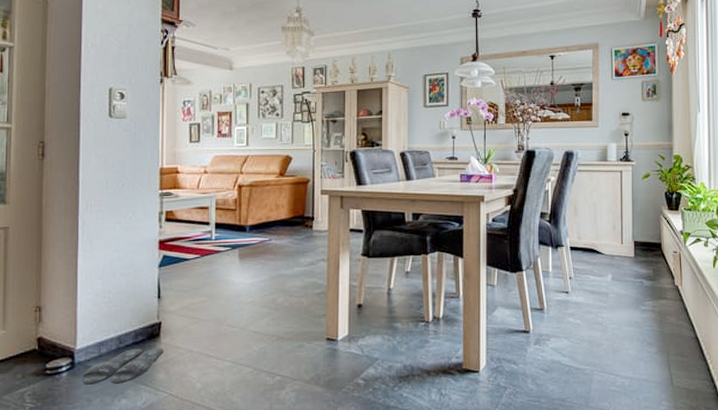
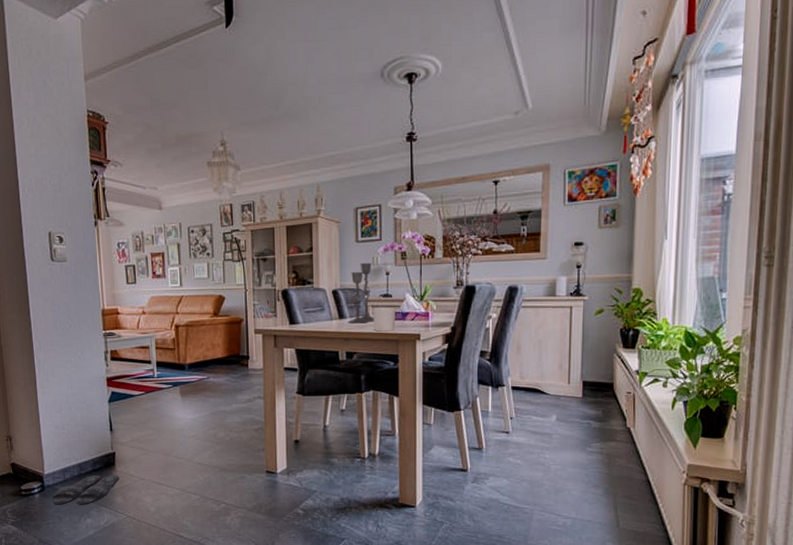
candlestick: none [414,126,440,185] -> present [347,262,374,324]
mug: none [439,169,461,193] -> present [373,307,396,332]

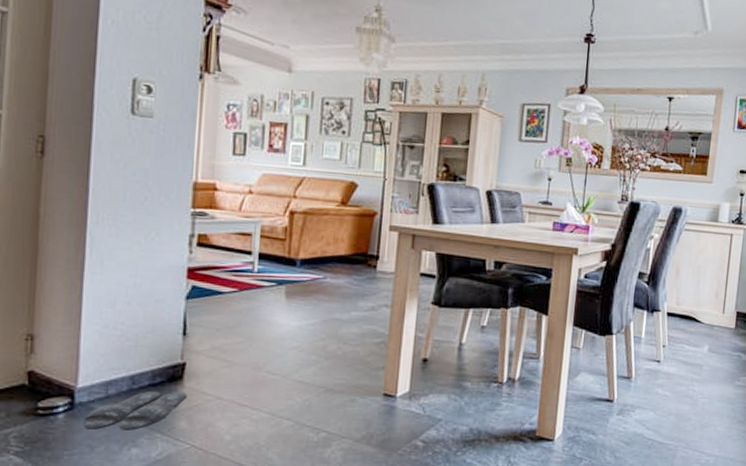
candlestick: present [347,262,374,324] -> none [500,164,534,231]
mug: present [373,307,396,332] -> none [528,214,555,243]

